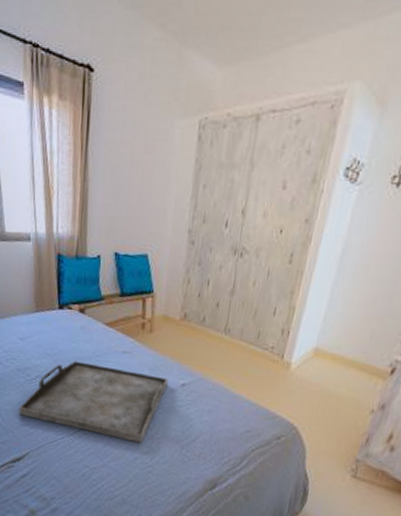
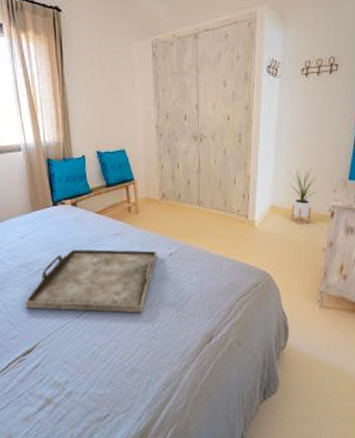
house plant: none [337,307,385,377] -> present [289,168,318,224]

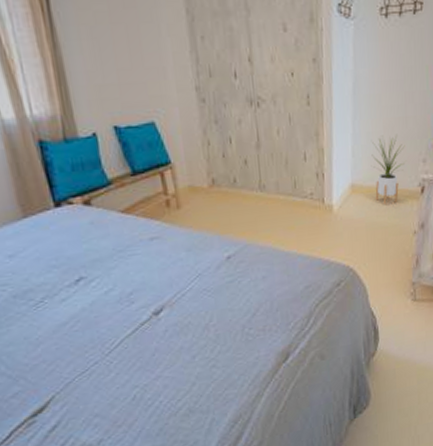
serving tray: present [25,249,158,313] -> none [26,255,212,354]

